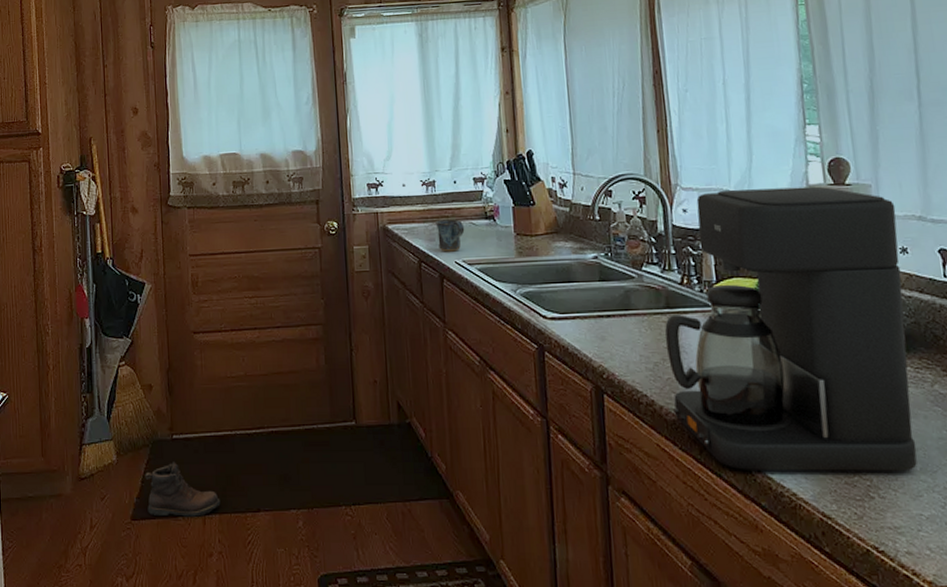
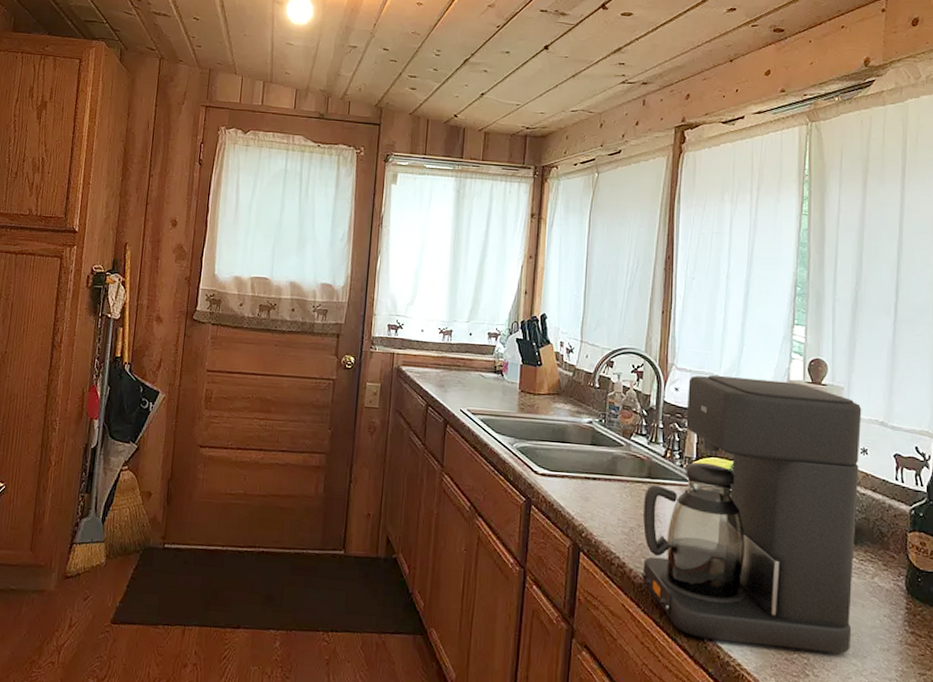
boot: present [145,462,221,517] -> none [129,570,202,627]
mug: present [435,219,465,252] -> none [447,368,474,400]

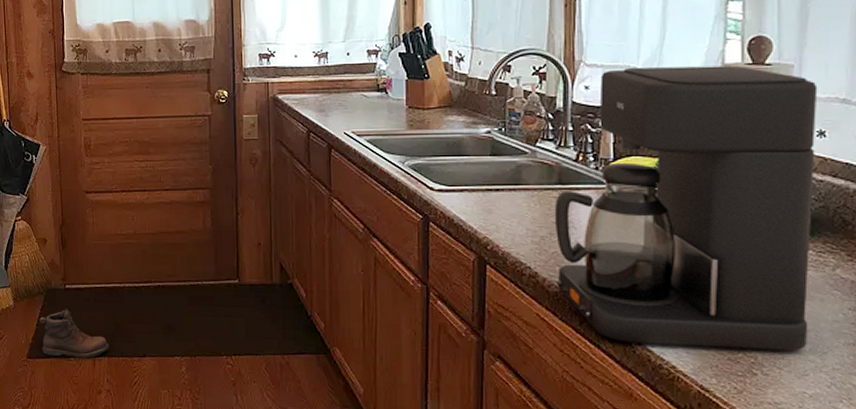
boot: none [129,570,202,627] -> present [40,309,109,359]

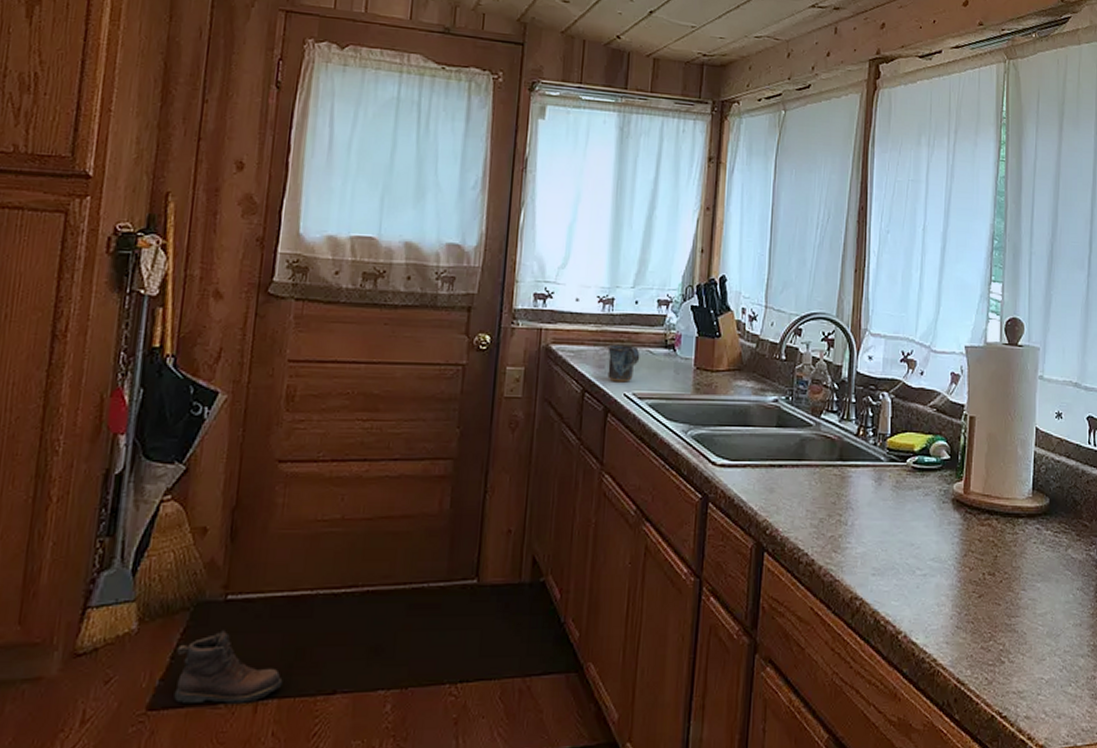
mug: none [326,91,356,123] -> present [607,344,640,383]
coffee maker: present [554,65,818,351] -> none [832,339,1057,636]

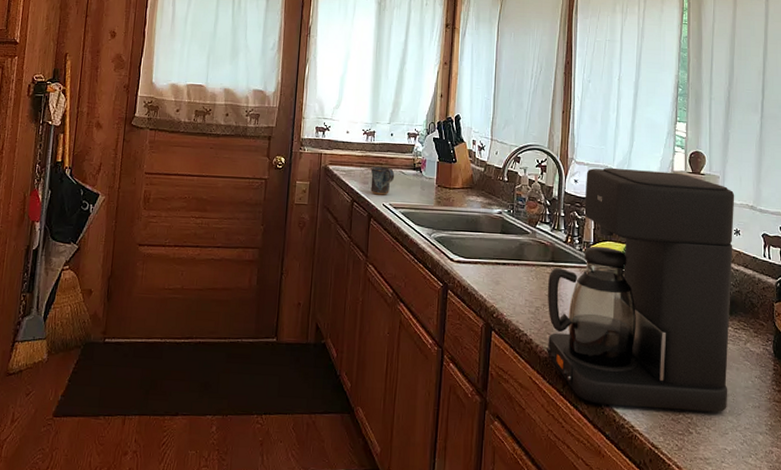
boot: present [174,630,283,705] -> none [70,364,142,417]
coffee maker: none [832,339,1057,636] -> present [547,167,735,412]

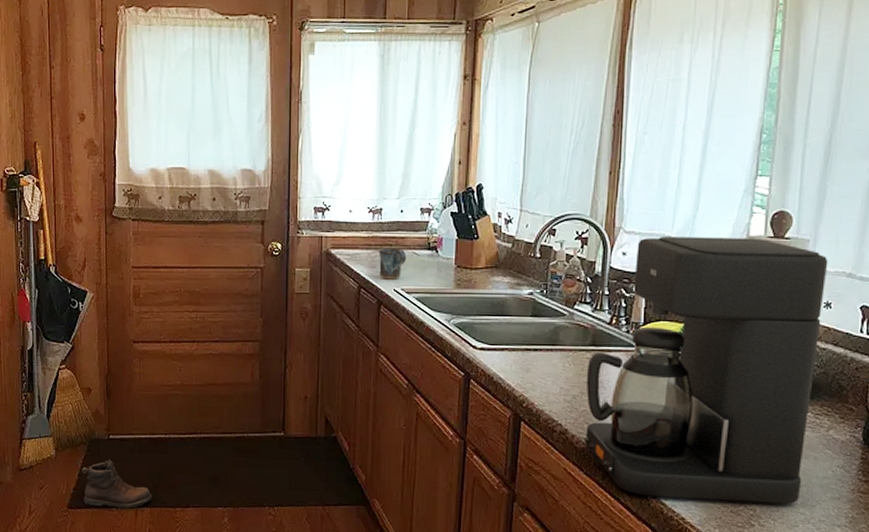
boot: none [70,364,142,417] -> present [82,459,152,509]

